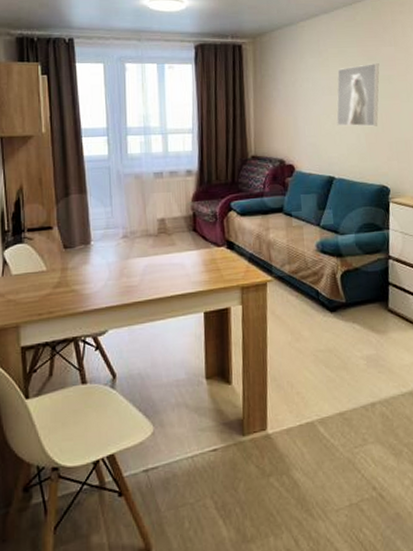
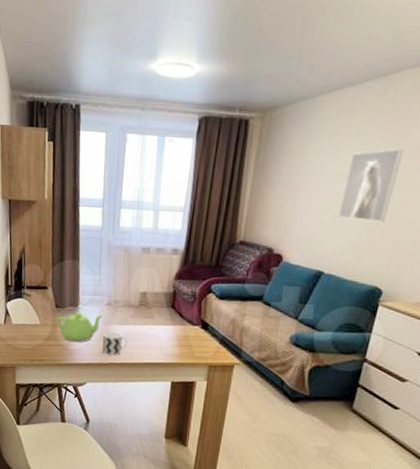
teapot: none [66,249,120,285] -> present [56,313,104,343]
cup: none [122,266,151,294] -> present [102,331,128,356]

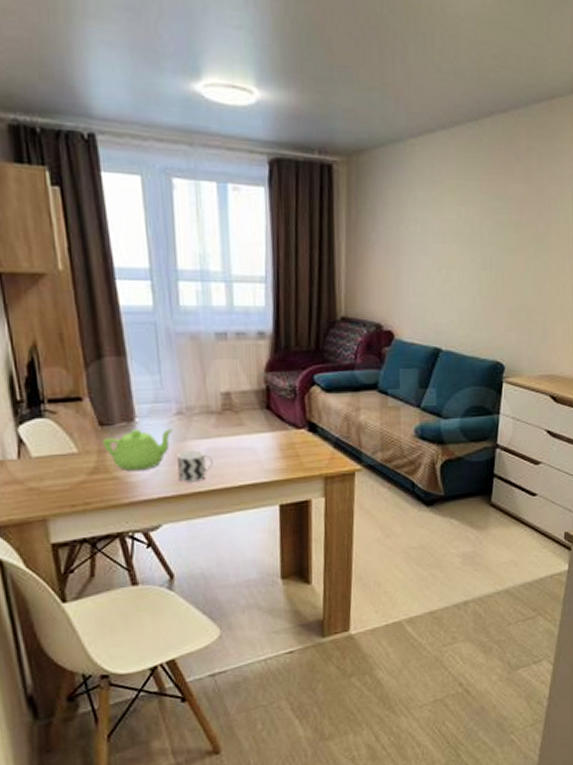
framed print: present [338,149,404,222] -> none [448,204,506,288]

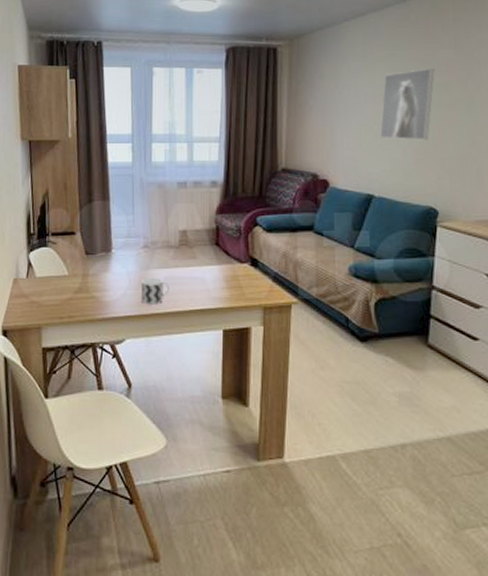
teapot: present [103,429,174,472] -> none [87,259,141,293]
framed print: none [448,204,506,288] -> present [380,69,435,140]

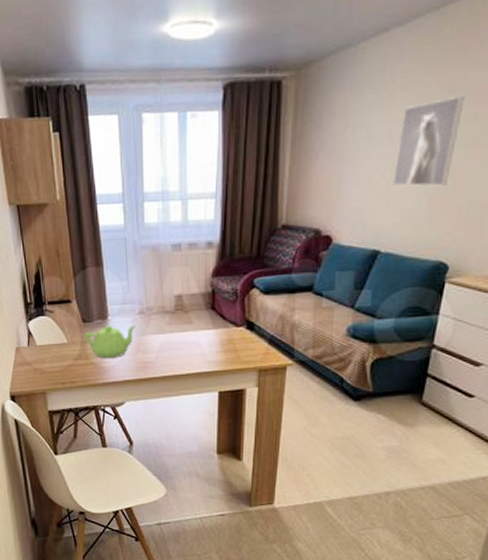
teapot: none [87,259,141,293] -> present [85,325,137,359]
cup: present [141,277,170,305] -> none [139,343,167,369]

